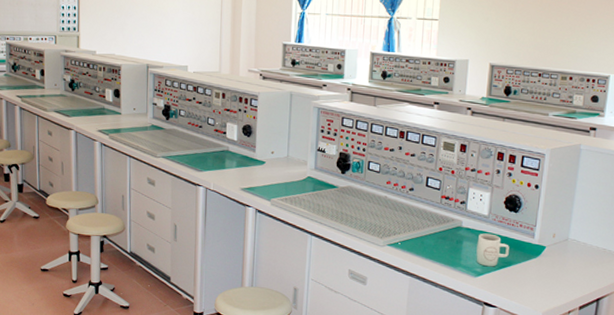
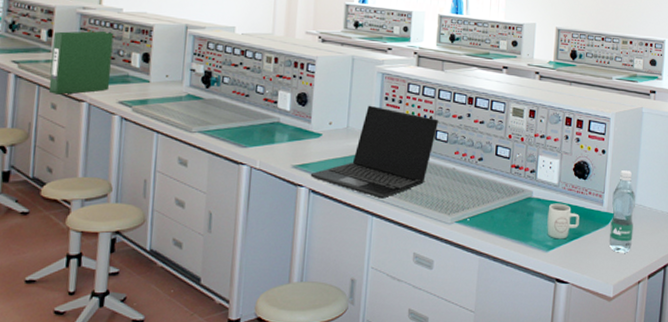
binder: none [45,70,91,124] -> present [48,30,114,95]
laptop: none [256,137,372,221] -> present [310,105,439,199]
bottle: none [539,205,569,284] -> present [609,169,635,253]

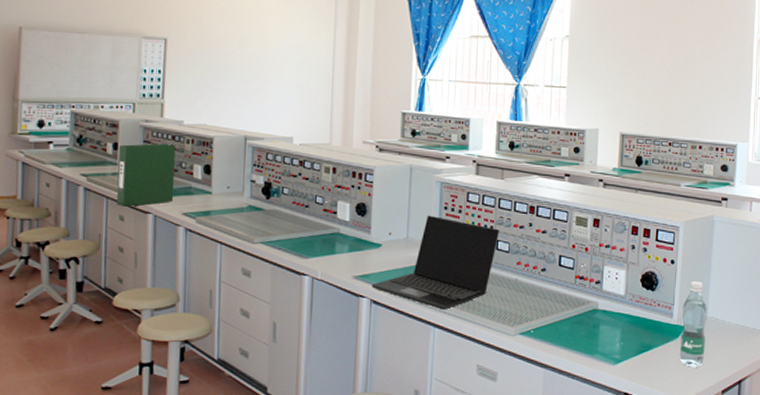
mug: present [547,203,579,239] -> none [614,315,648,353]

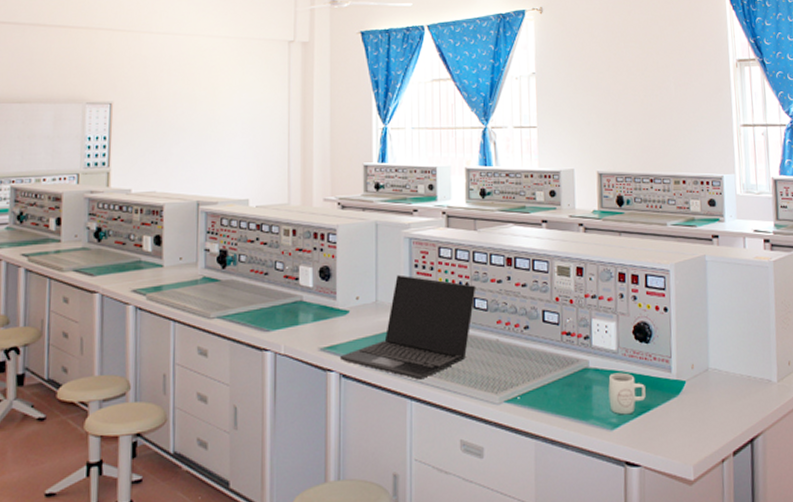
binder: present [116,143,176,207] -> none [59,214,123,287]
mug: none [614,315,648,353] -> present [608,372,646,415]
bottle: present [679,280,707,367] -> none [681,328,711,427]

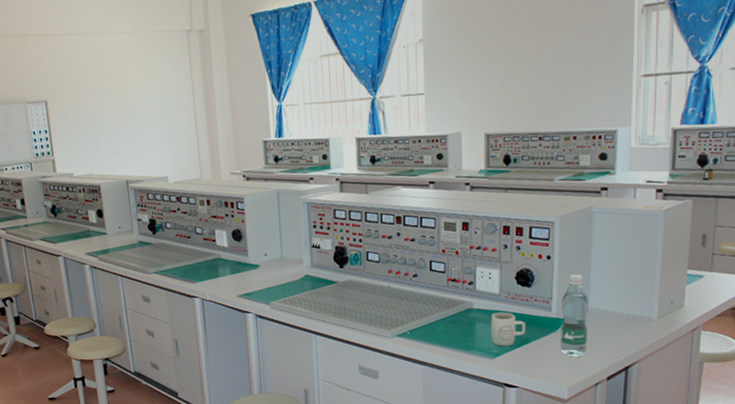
laptop: present [339,274,476,380] -> none [254,234,369,319]
bottle: none [681,328,711,427] -> present [560,274,588,357]

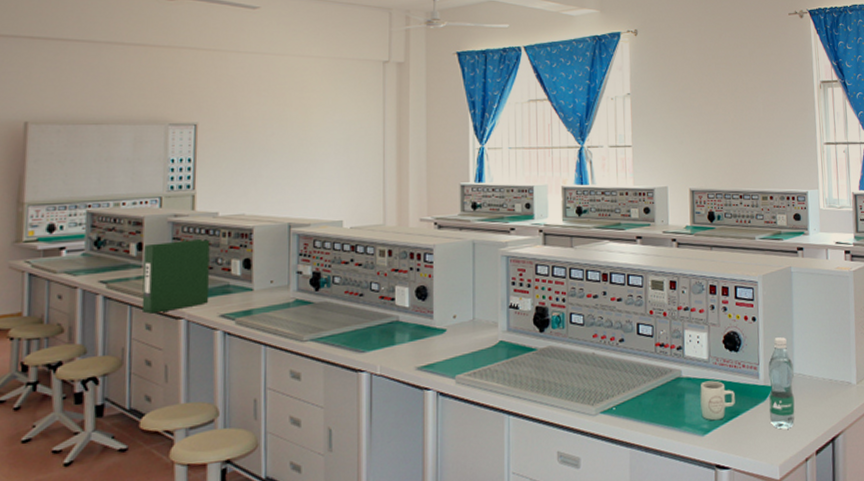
binder: none [26,194,77,252] -> present [141,238,210,314]

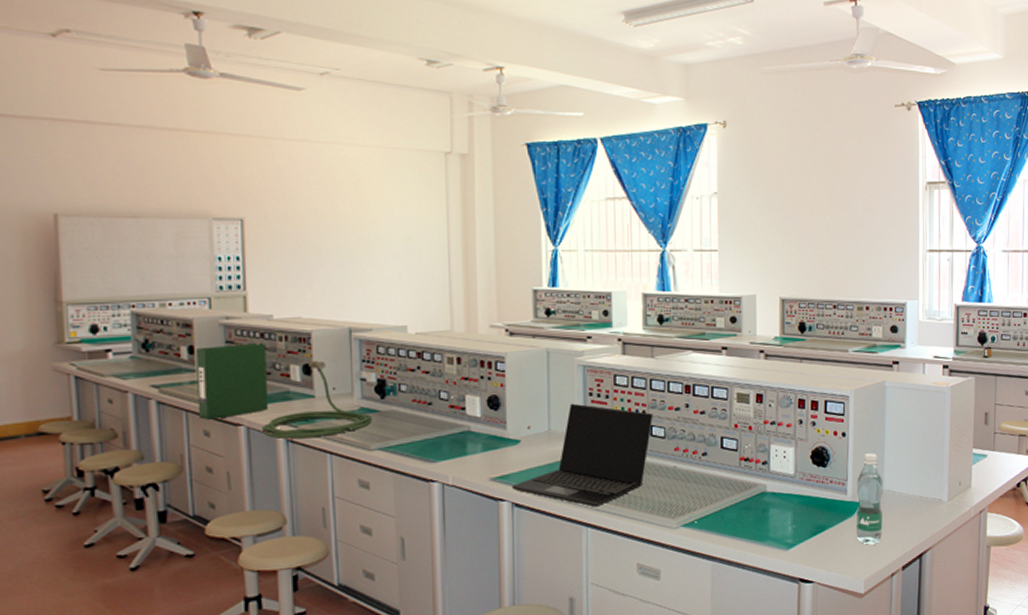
cable: none [202,255,306,332] -> present [263,360,372,440]
laptop: none [437,292,573,395] -> present [511,403,654,507]
mug: present [700,380,735,421] -> none [785,495,821,536]

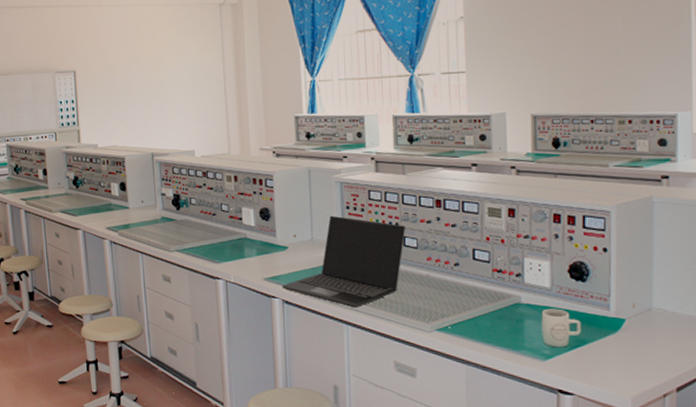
binder: present [196,342,269,420] -> none [48,165,98,225]
cable: present [263,360,372,440] -> none [94,179,171,241]
mug: none [785,495,821,536] -> present [541,308,581,348]
bottle: present [855,452,883,545] -> none [620,269,653,363]

